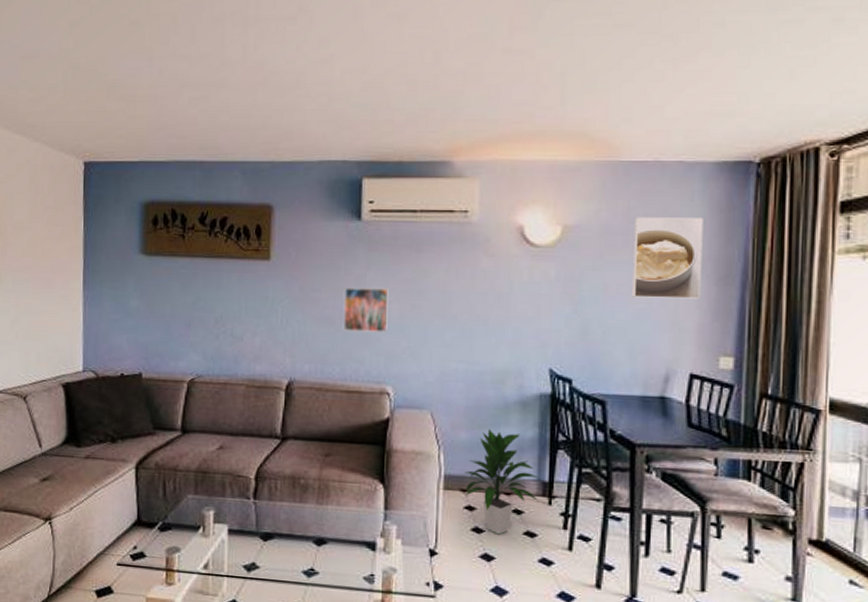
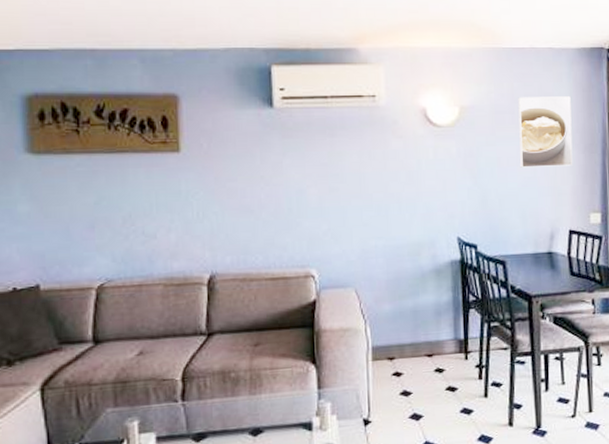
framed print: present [344,287,389,334] -> none [262,174,308,220]
indoor plant: present [464,429,539,535] -> none [389,299,457,394]

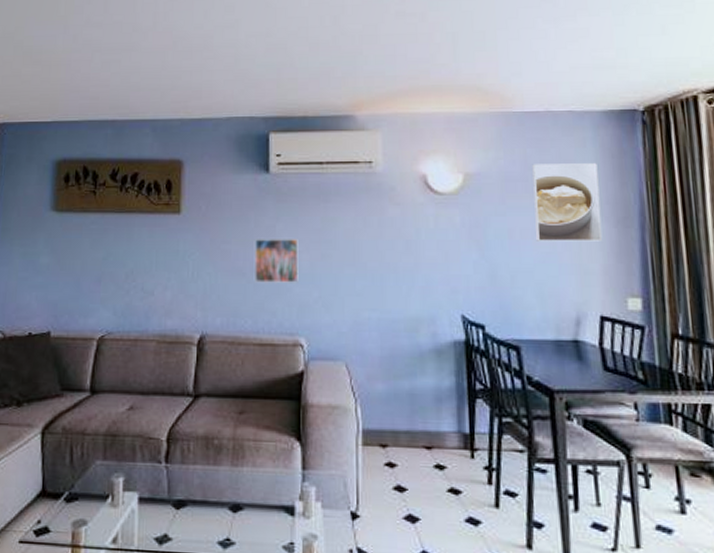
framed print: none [262,174,308,220] -> present [255,239,298,284]

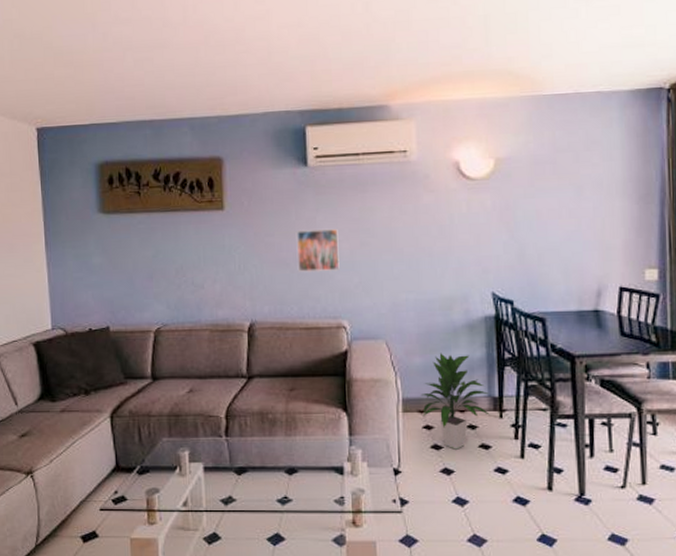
indoor plant: none [382,379,461,493] -> present [420,353,491,450]
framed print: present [532,163,603,241] -> none [560,143,625,221]

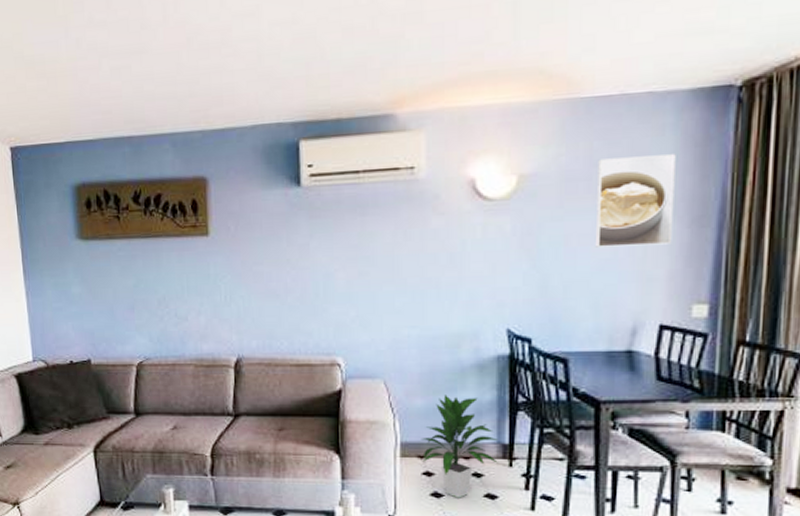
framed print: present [297,229,340,273] -> none [288,257,335,305]
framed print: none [560,143,625,221] -> present [594,154,676,247]

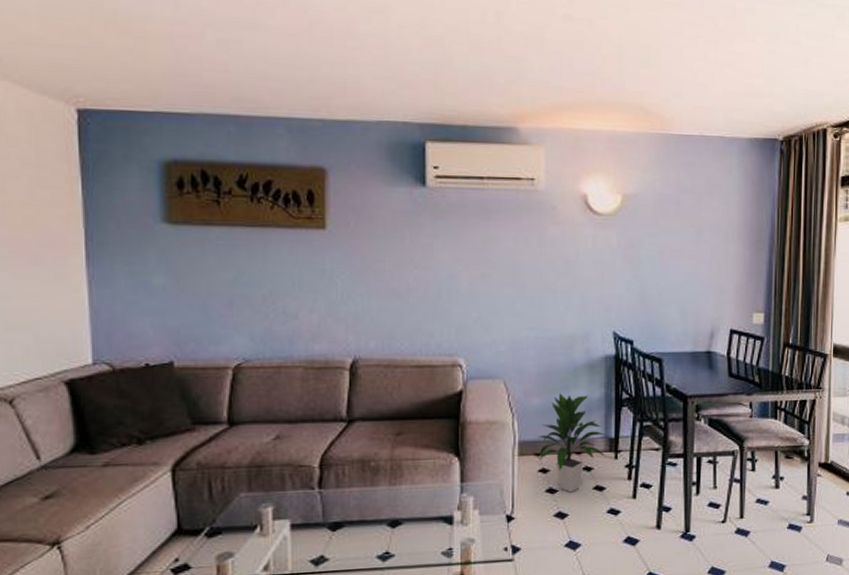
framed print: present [594,154,676,247] -> none [682,187,740,263]

